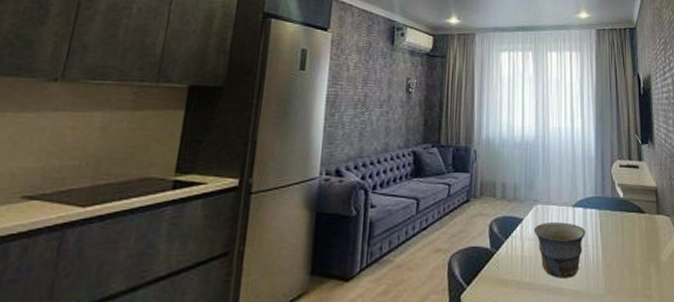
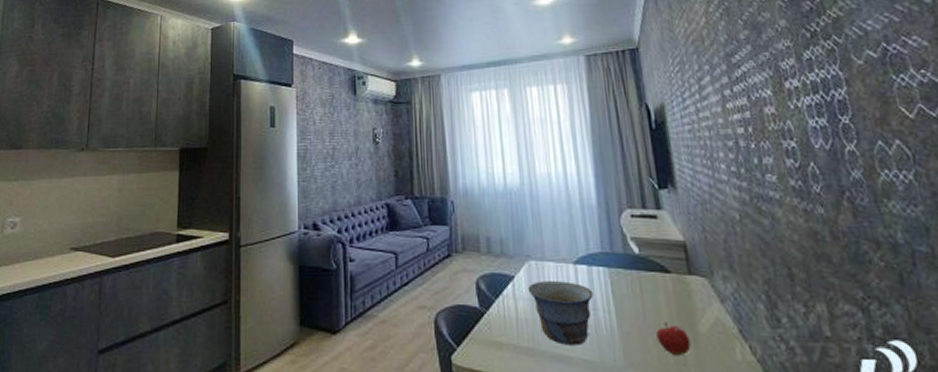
fruit: none [631,254,655,282] -> present [656,321,691,357]

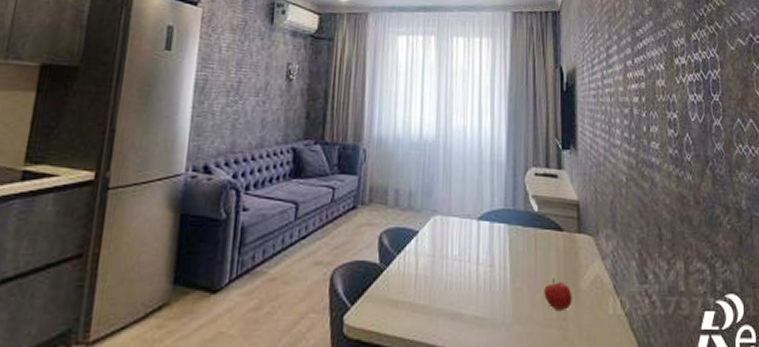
bowl: present [528,281,593,345] -> none [430,237,492,302]

